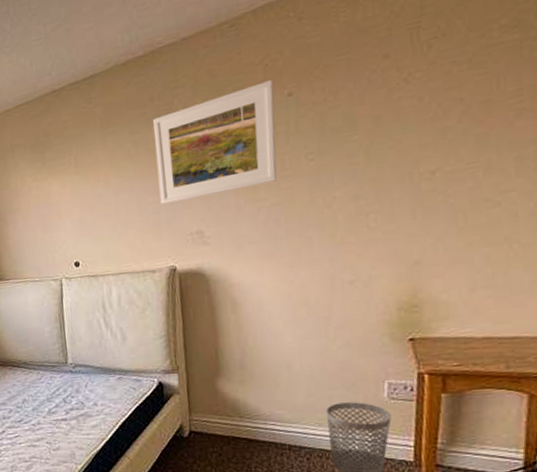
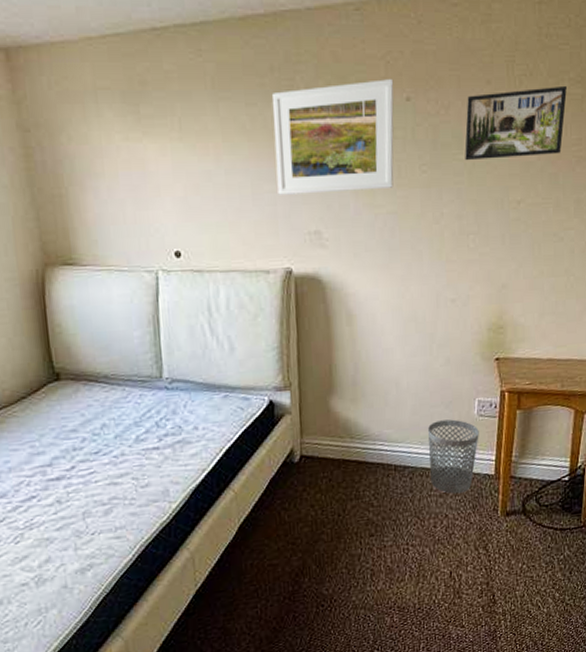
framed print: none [359,35,497,141] -> present [465,85,567,161]

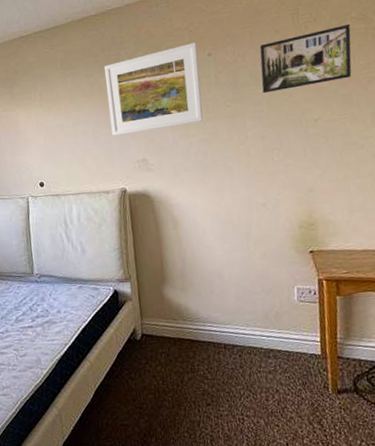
wastebasket: present [427,419,479,494] -> none [251,304,302,371]

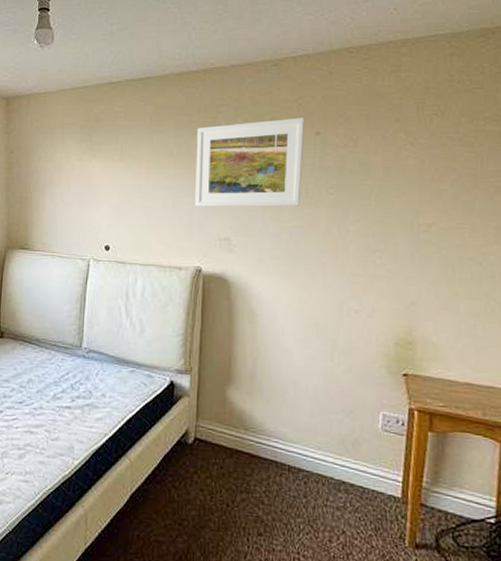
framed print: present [259,23,352,94] -> none [372,123,482,186]

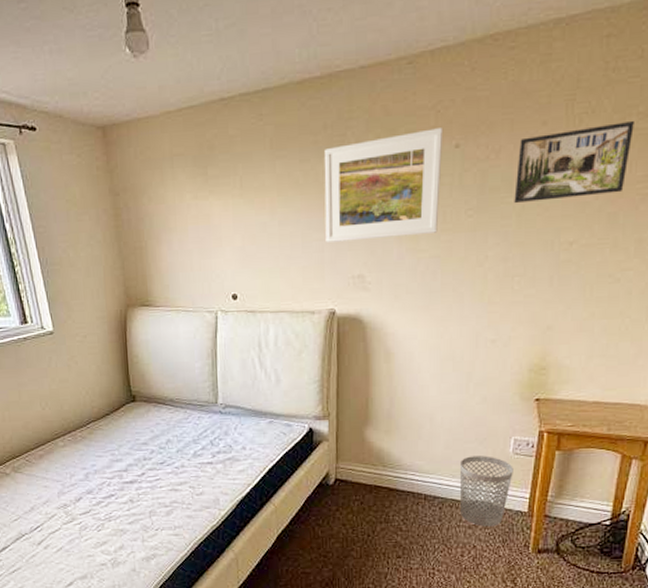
wastebasket: none [325,428,384,511] -> present [459,456,513,527]
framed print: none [372,123,482,186] -> present [514,120,634,204]

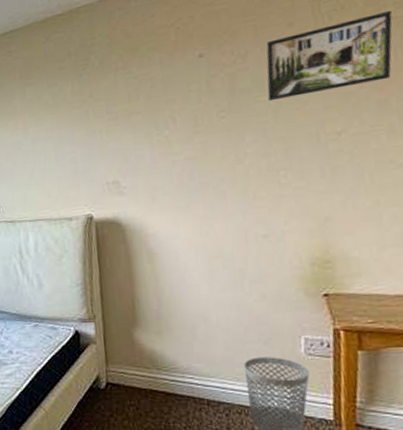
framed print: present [324,128,443,242] -> none [70,41,190,154]

